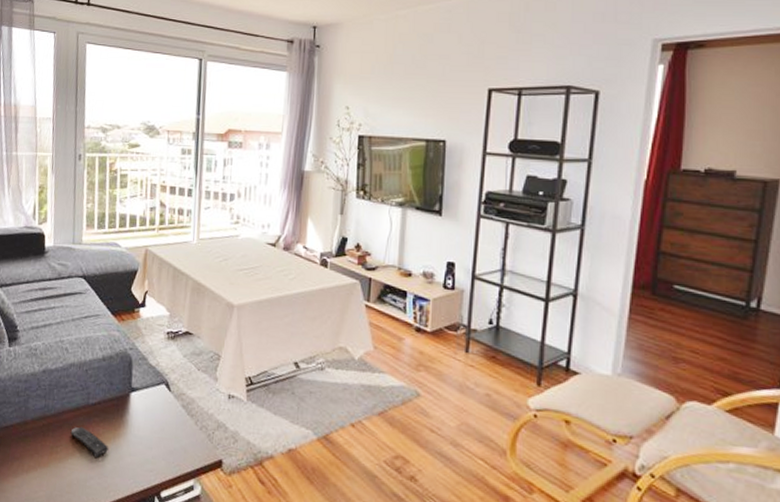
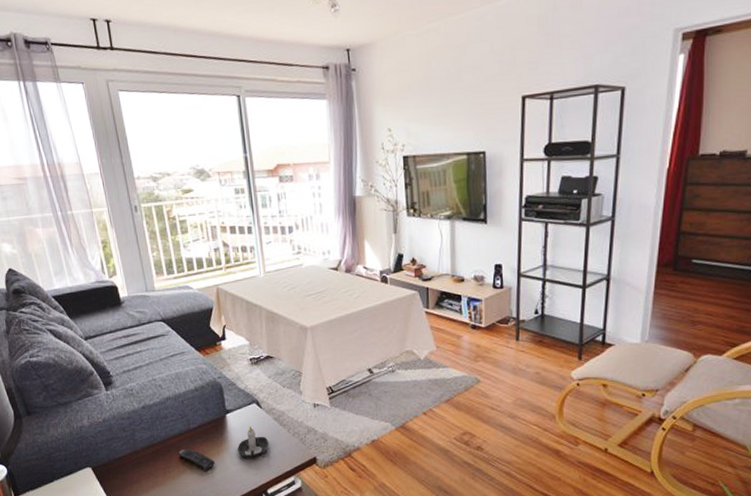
candle: none [135,410,172,449] -> present [237,426,269,457]

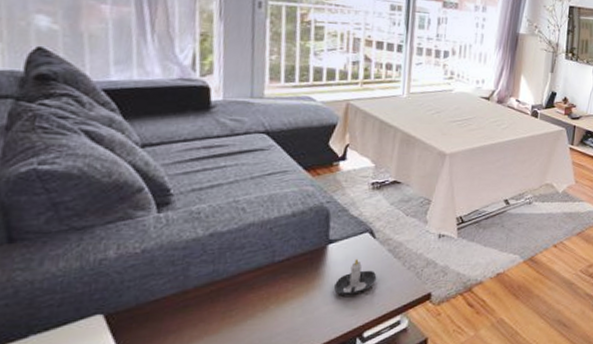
remote control: present [178,448,215,471] -> none [249,286,300,313]

